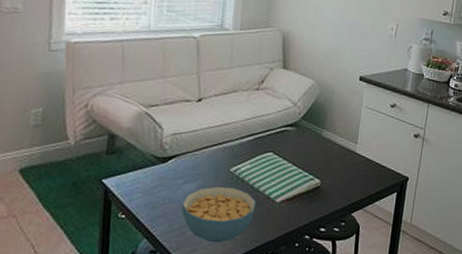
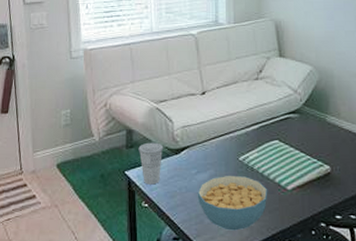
cup: none [120,149,150,195] -> present [138,142,164,185]

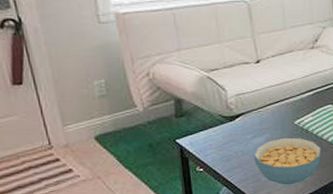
cup: present [138,142,164,185] -> none [189,111,217,151]

